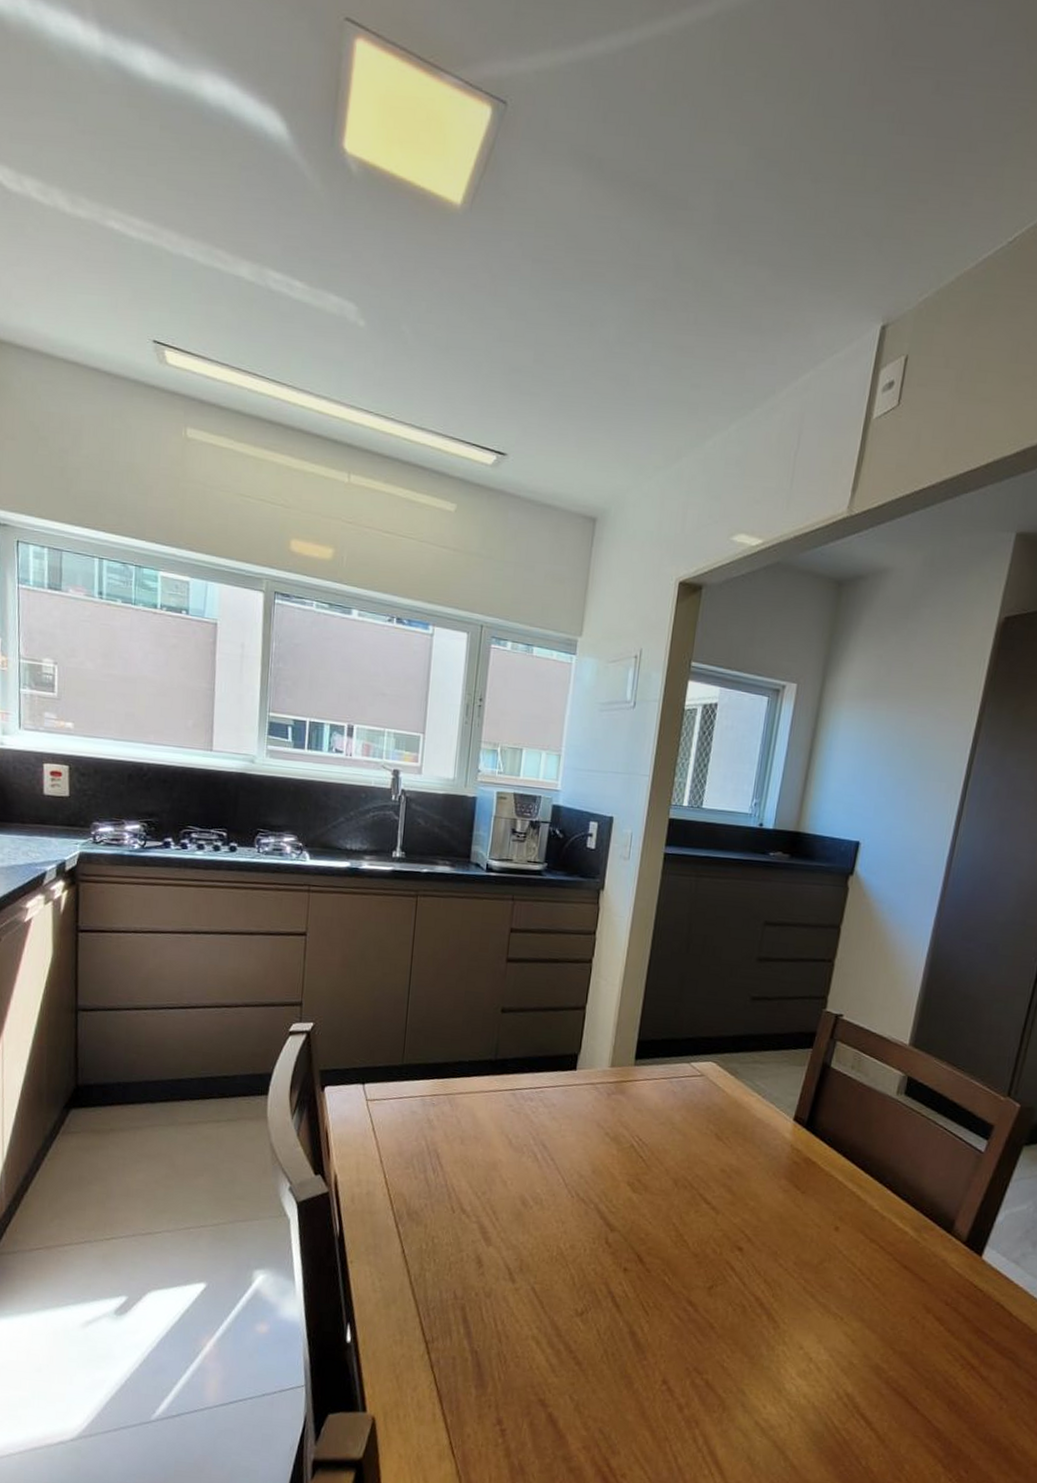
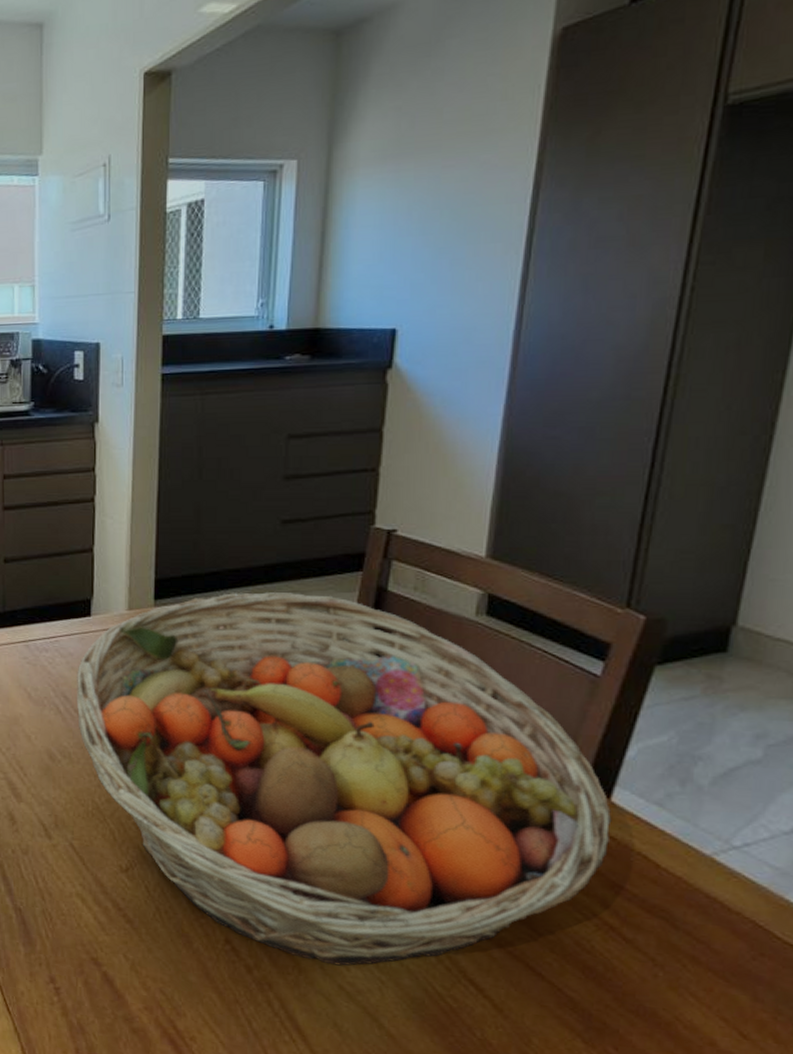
fruit basket: none [553,1058,982,1404] -> present [77,592,612,966]

